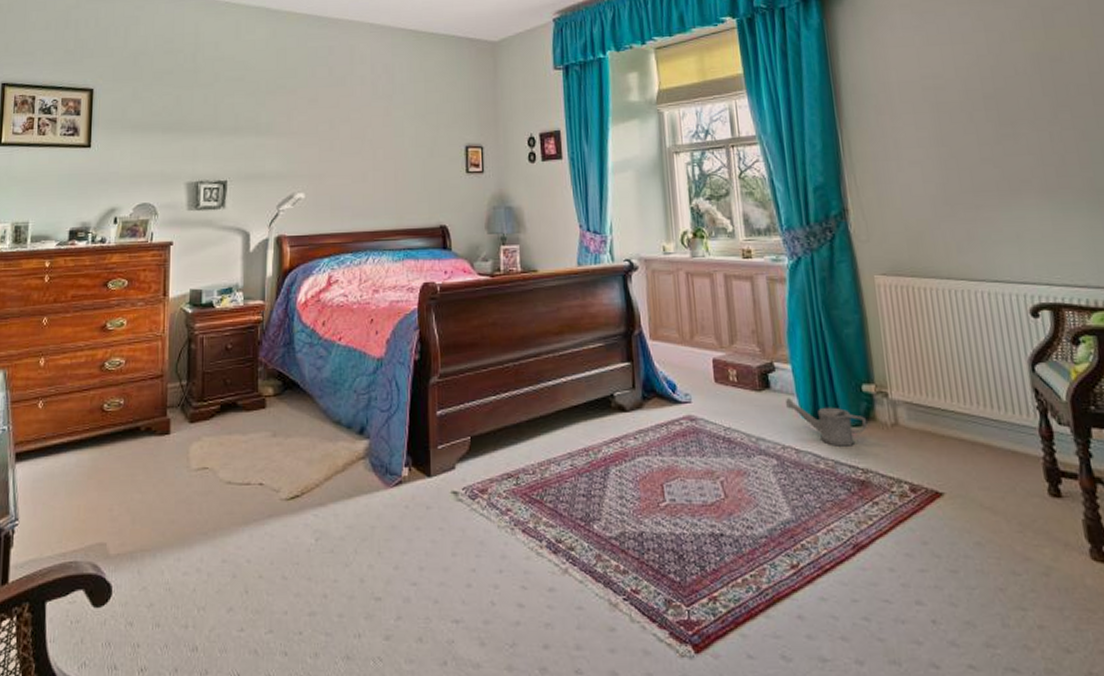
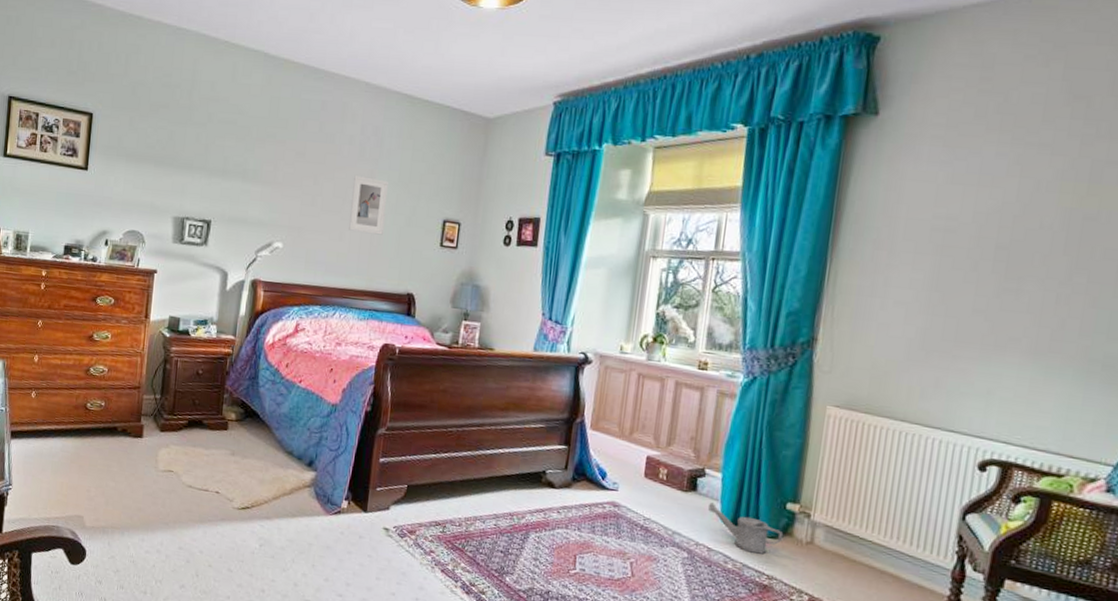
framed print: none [370,114,407,171] -> present [349,176,388,235]

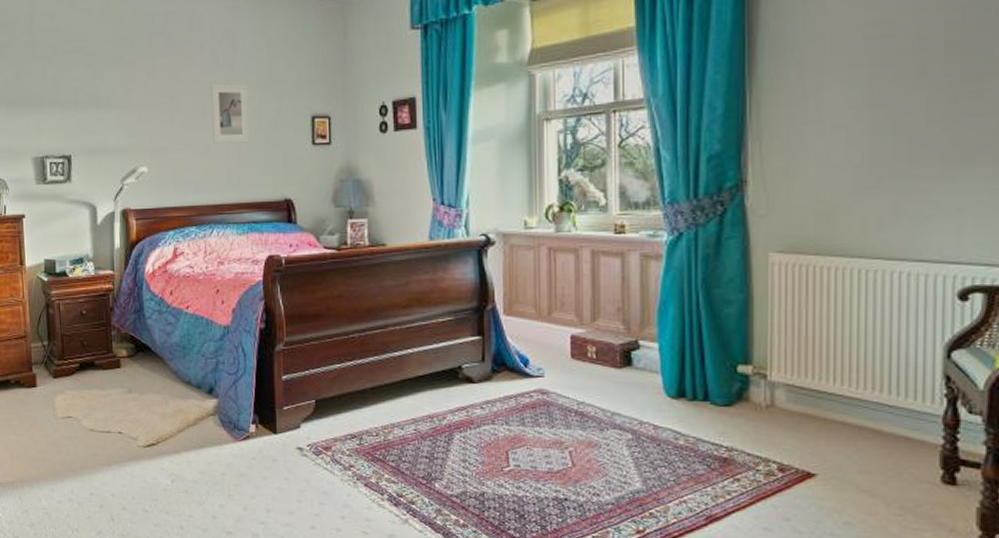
watering can: present [707,502,784,554] -> none [647,376,739,425]

